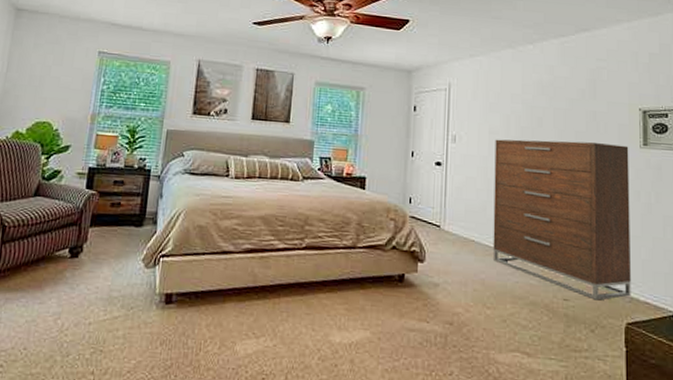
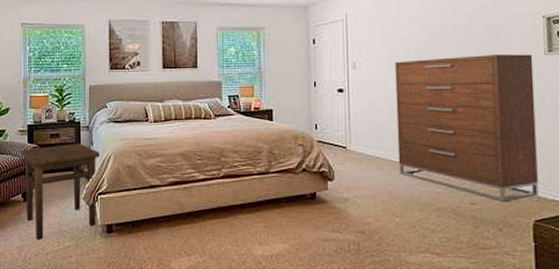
side table: none [70,194,169,306] -> present [22,143,100,240]

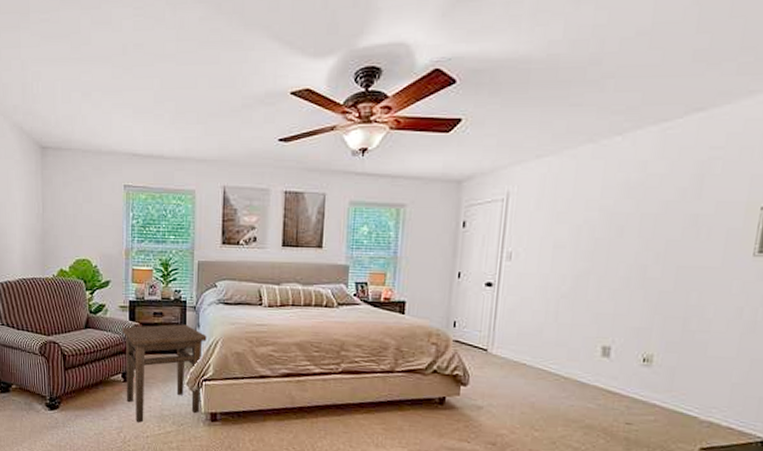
dresser: present [395,54,538,202] -> none [547,252,738,425]

